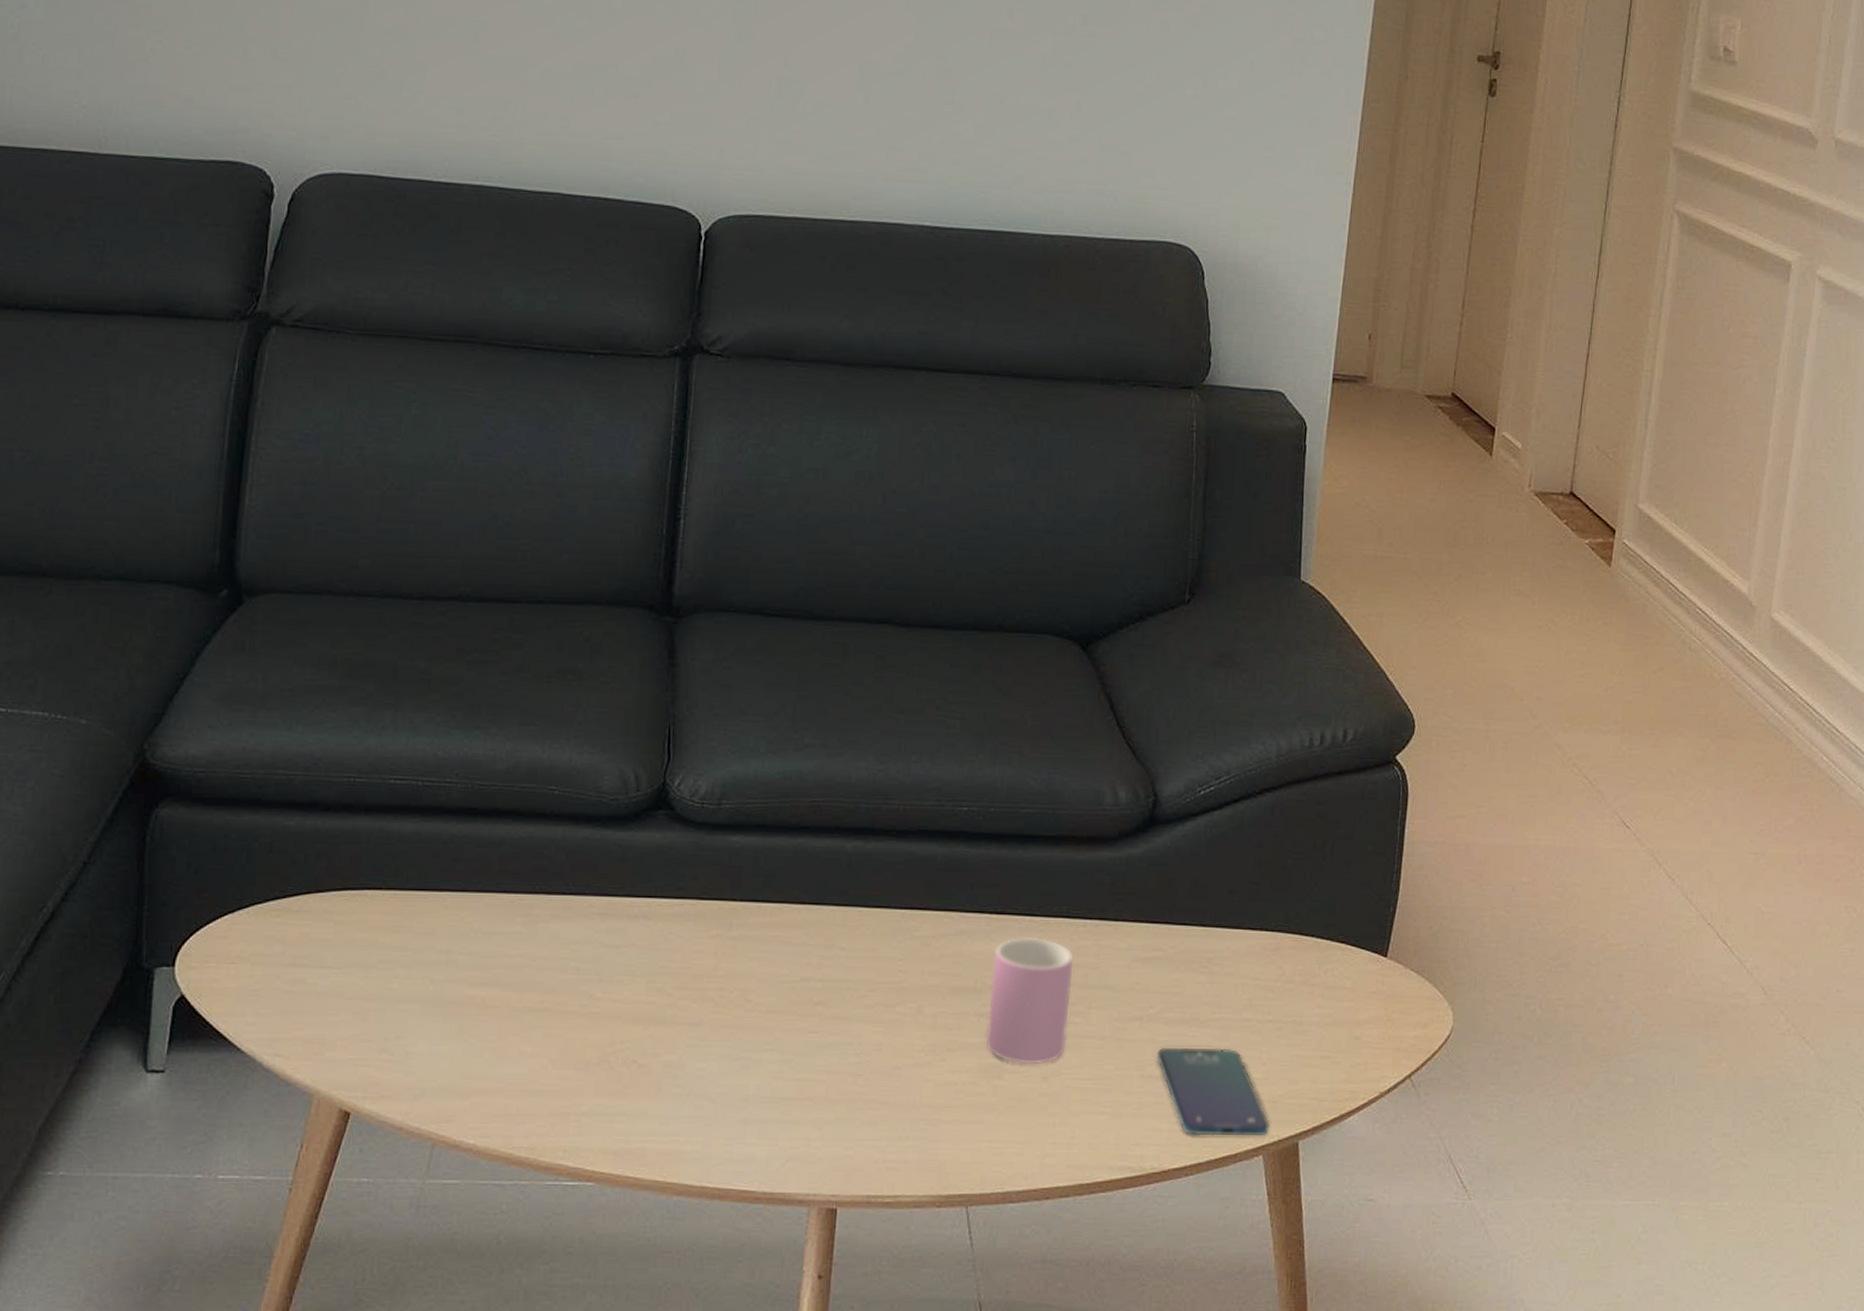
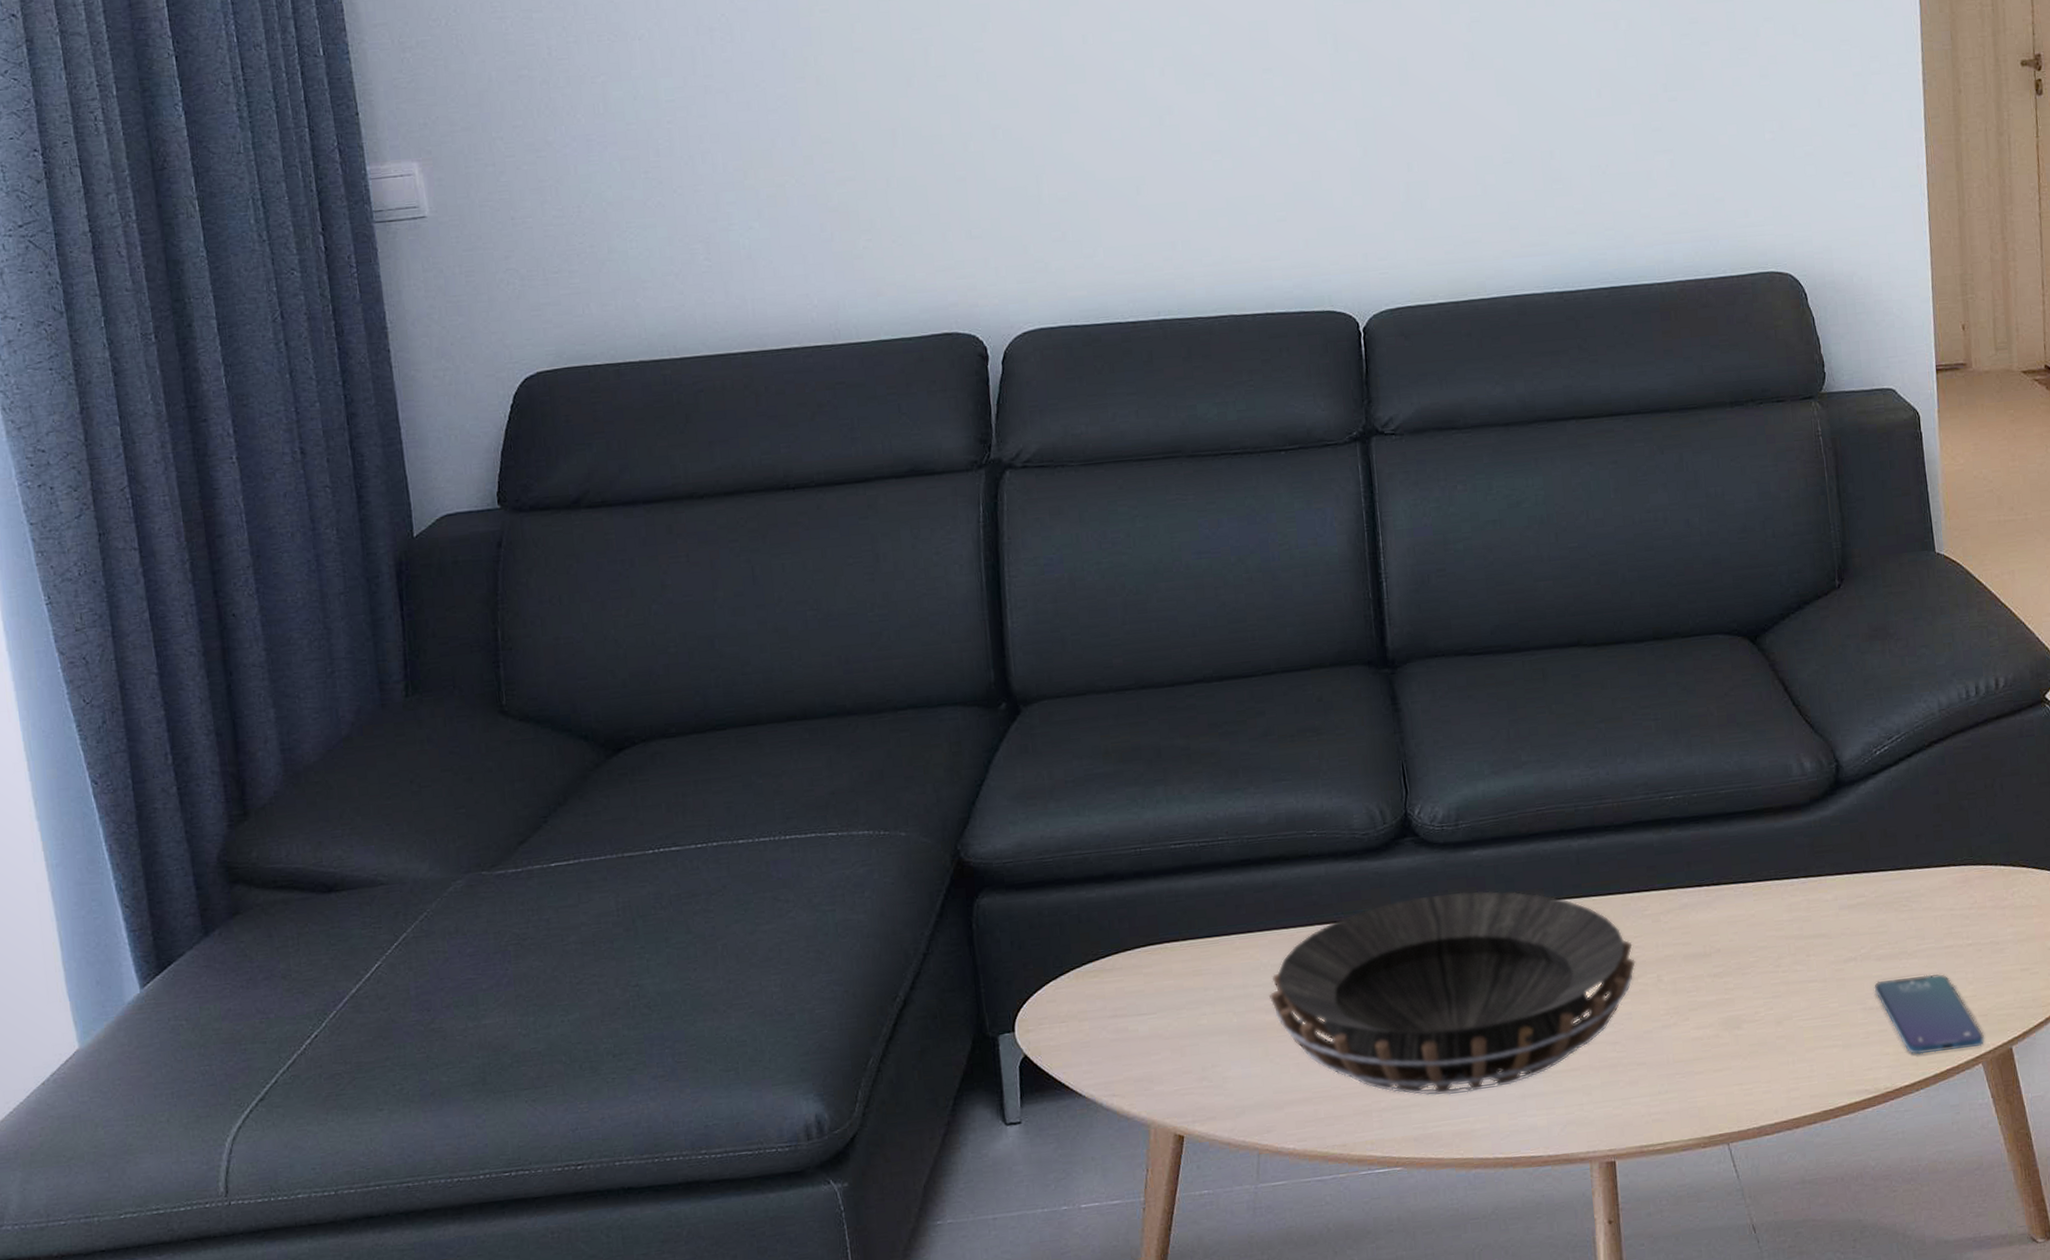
decorative bowl: none [475,880,896,1109] -> present [1269,891,1636,1096]
cup: present [985,937,1074,1065] -> none [1716,900,1793,1014]

